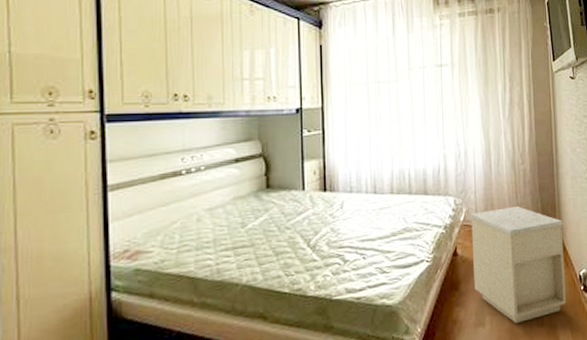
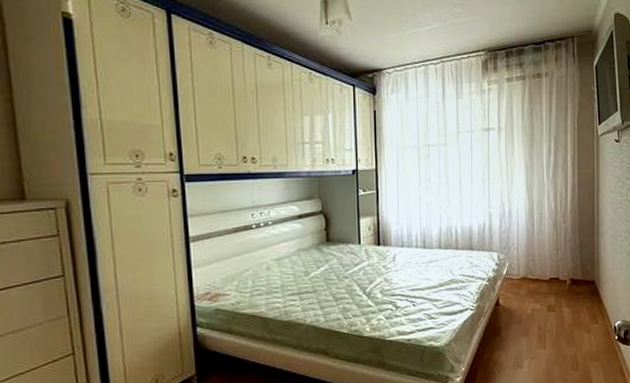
nightstand: present [469,205,566,324] -> none [512,261,602,367]

